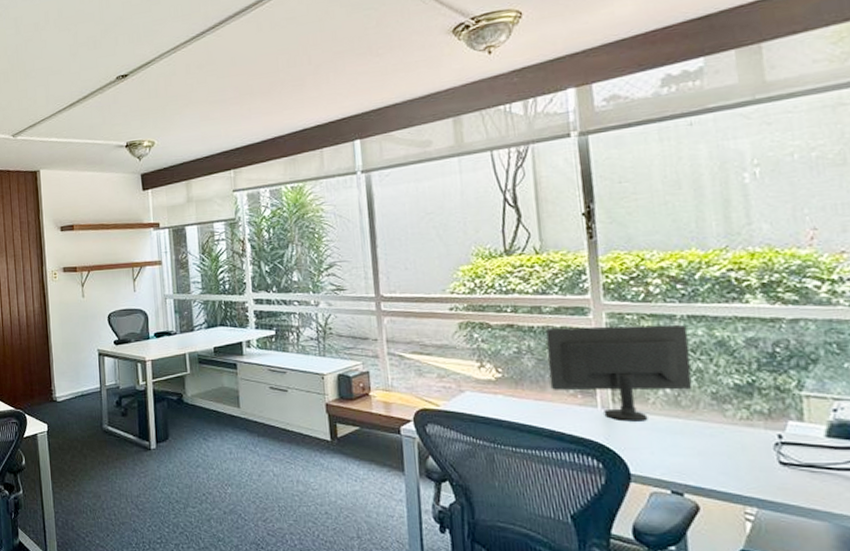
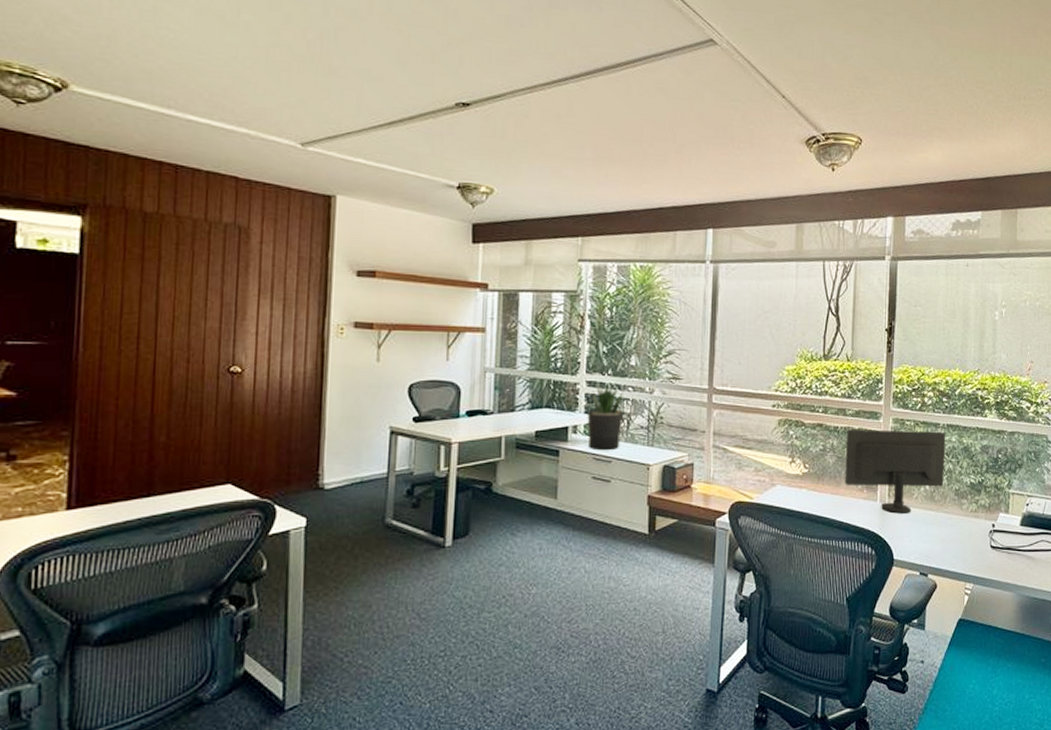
planter: none [258,298,293,361] -> present [587,381,624,449]

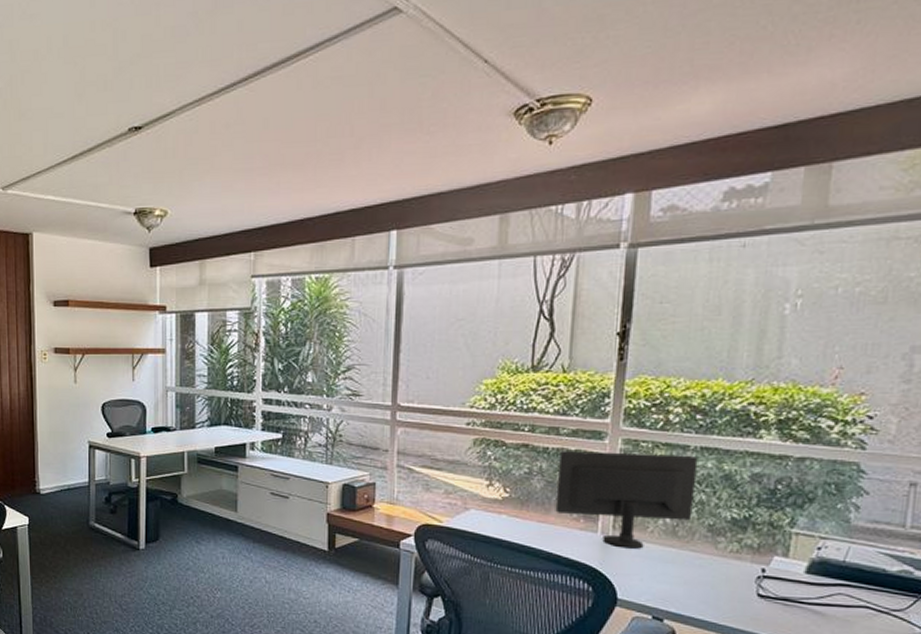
planter: present [587,381,624,449] -> none [264,398,301,466]

